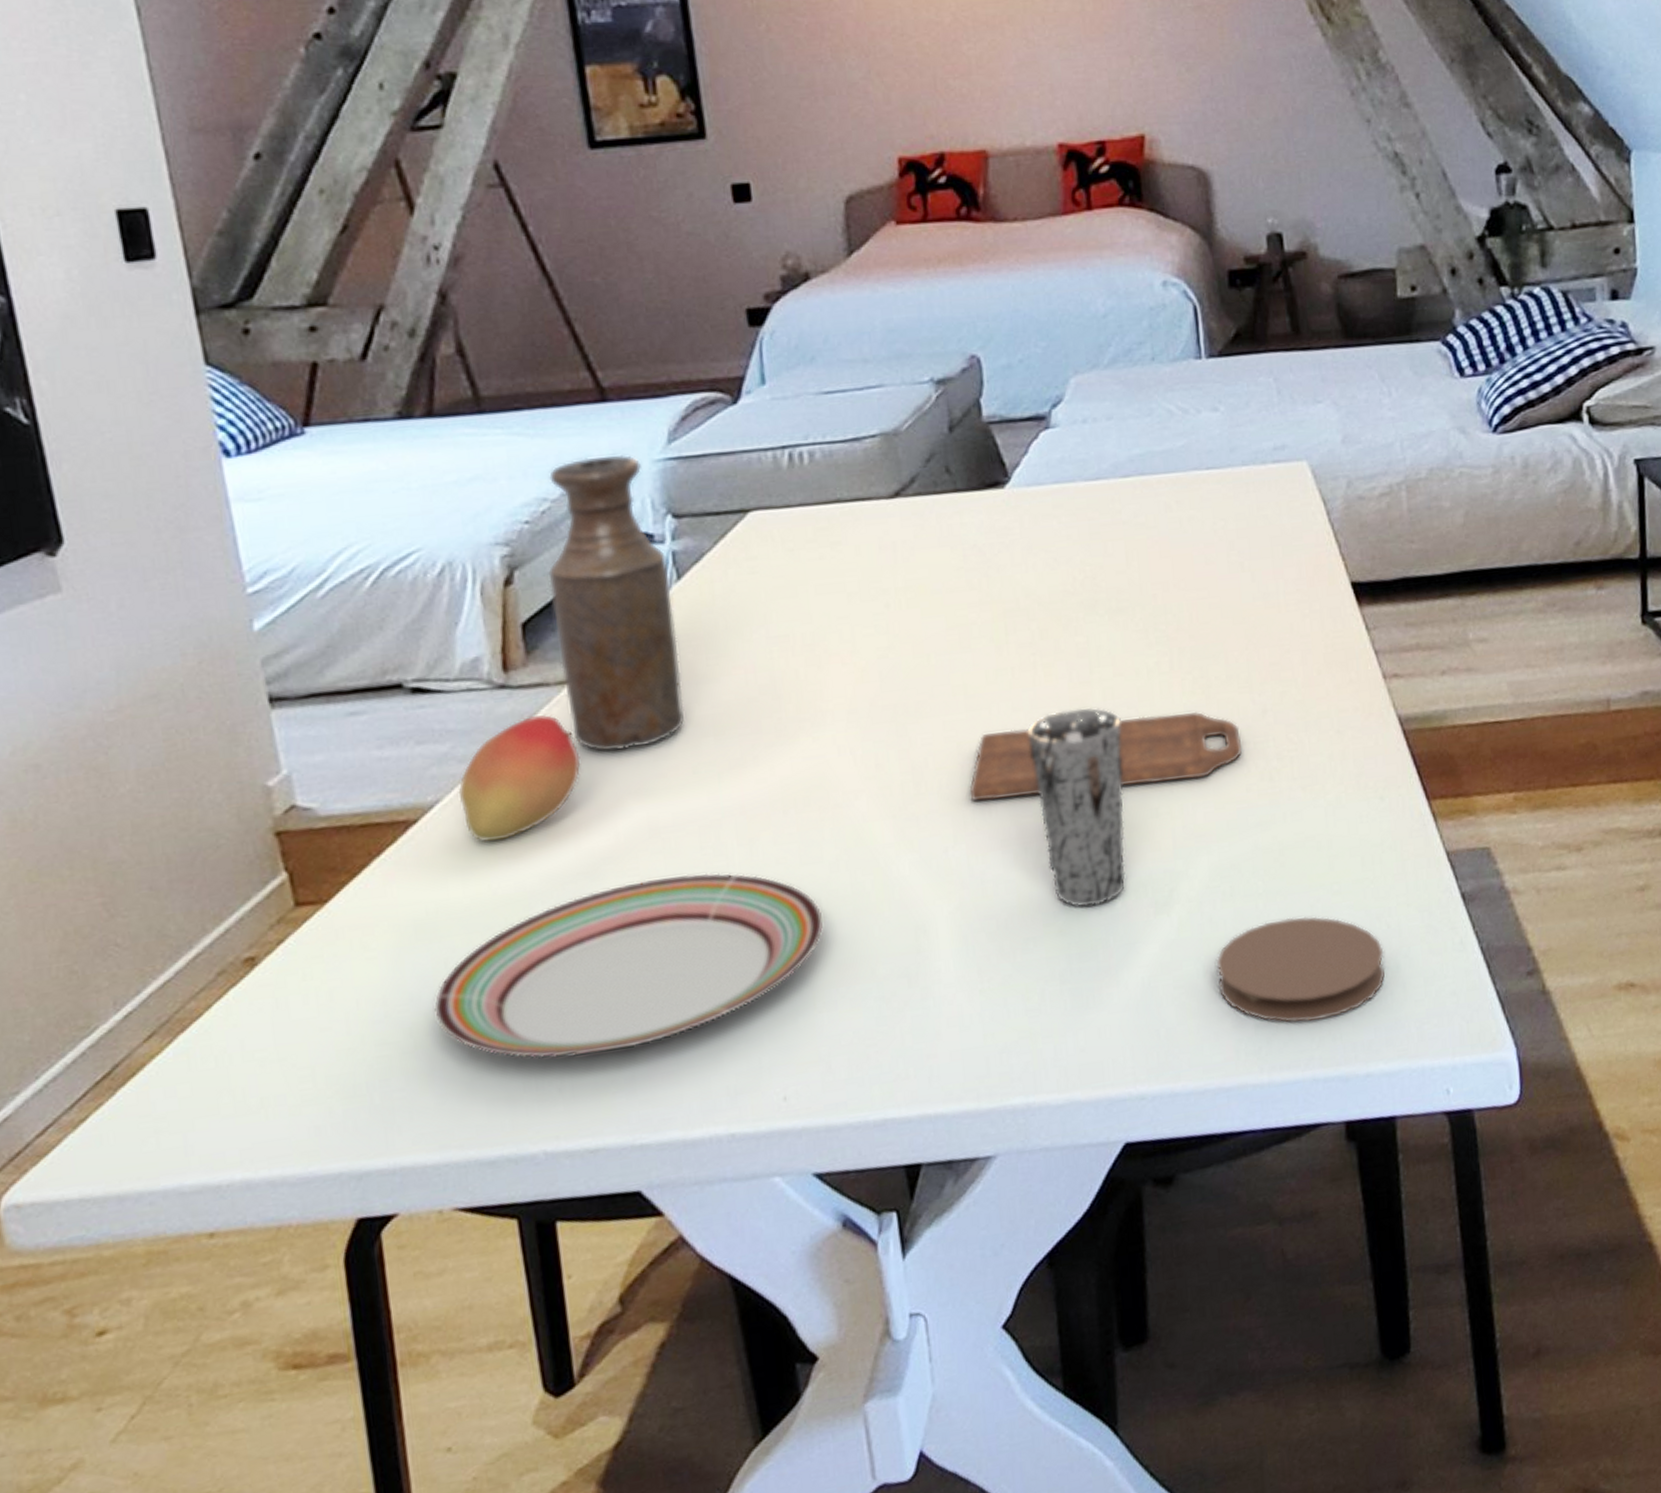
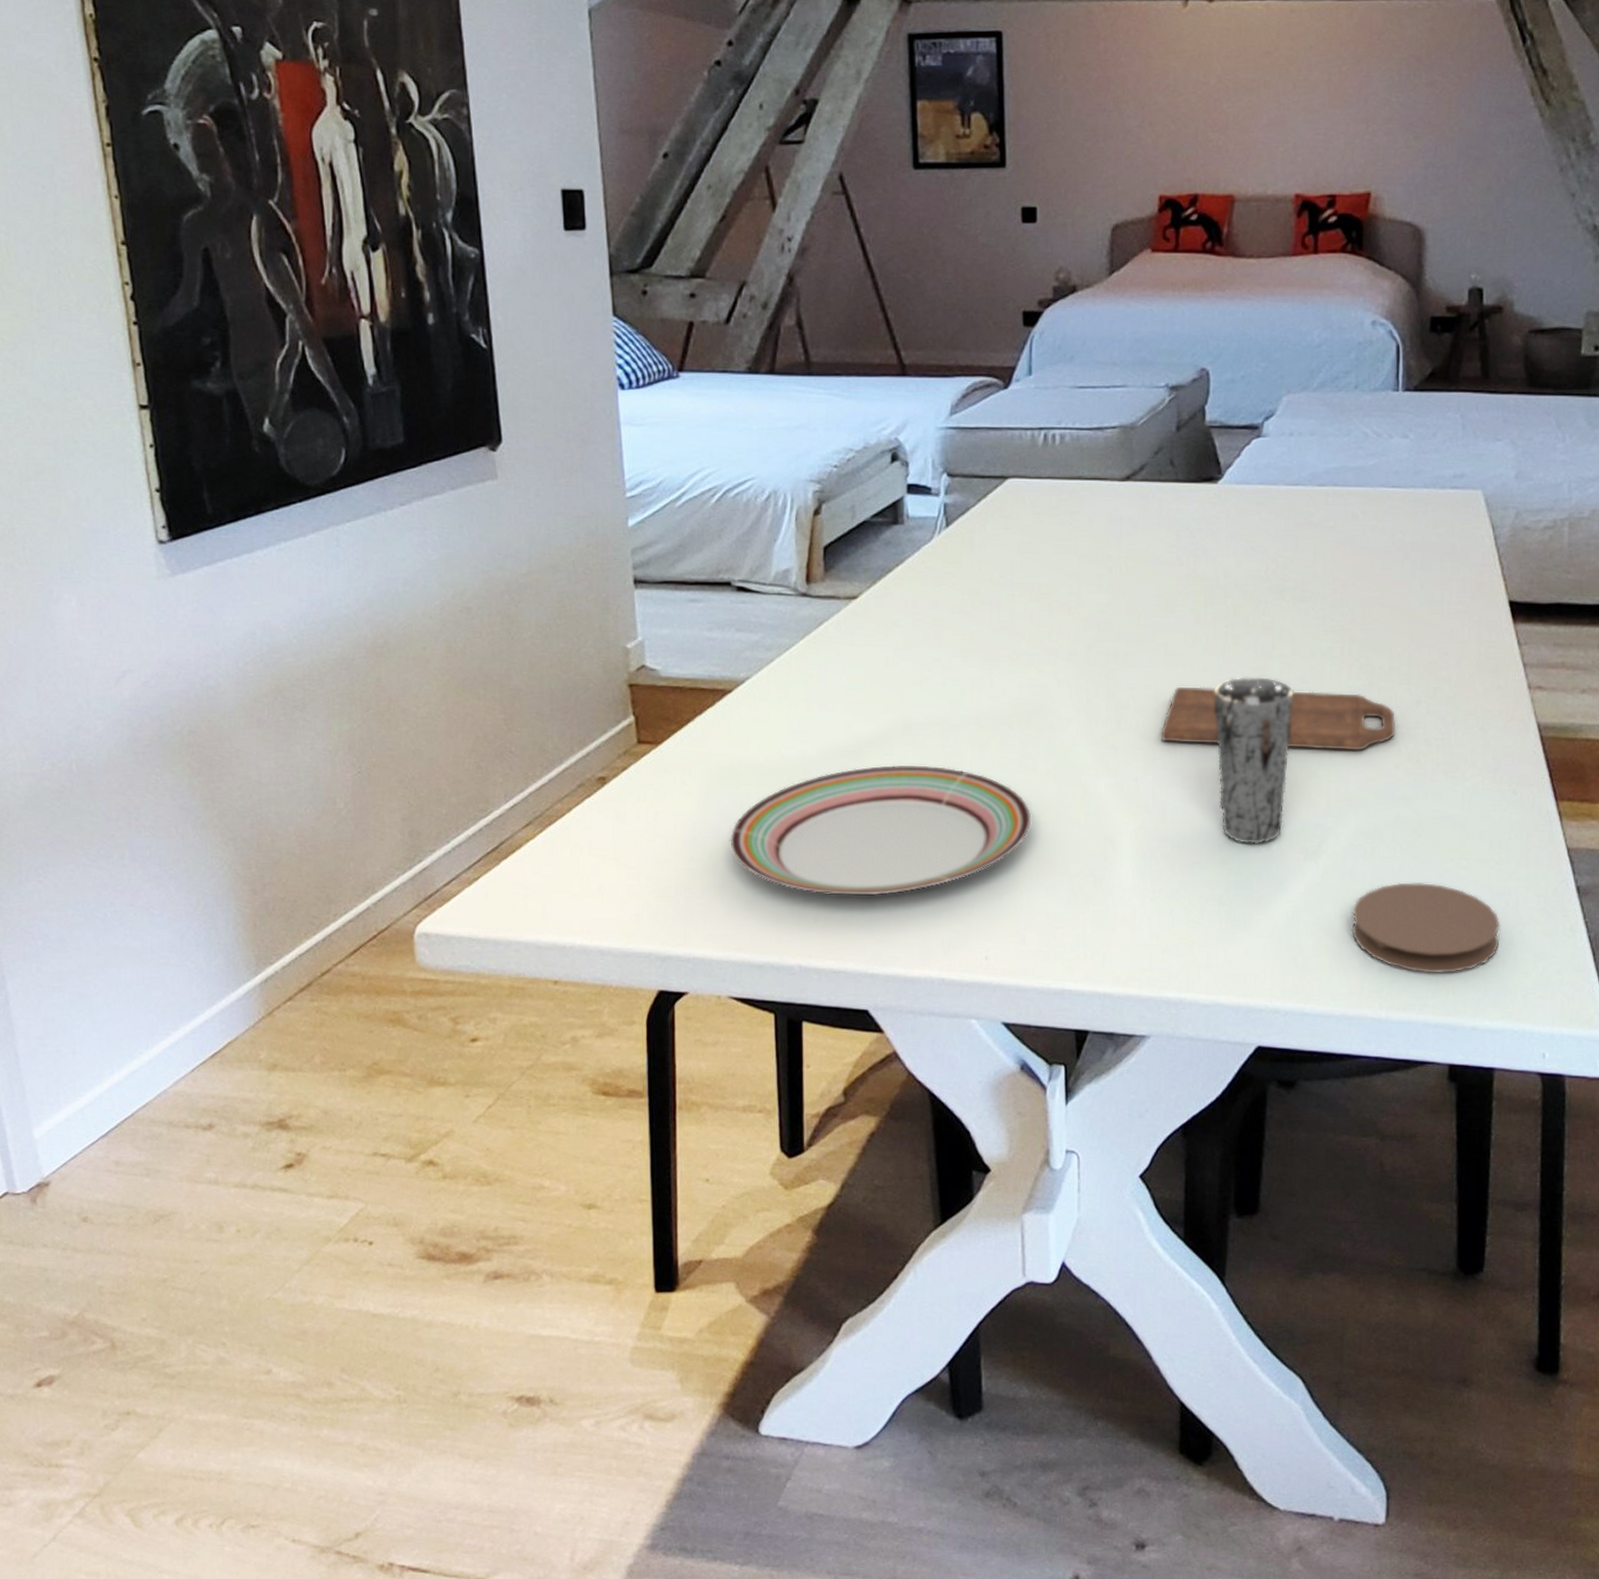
fruit: present [458,714,581,843] -> none [763,620,857,716]
bottle: present [548,454,684,752] -> none [848,420,941,658]

